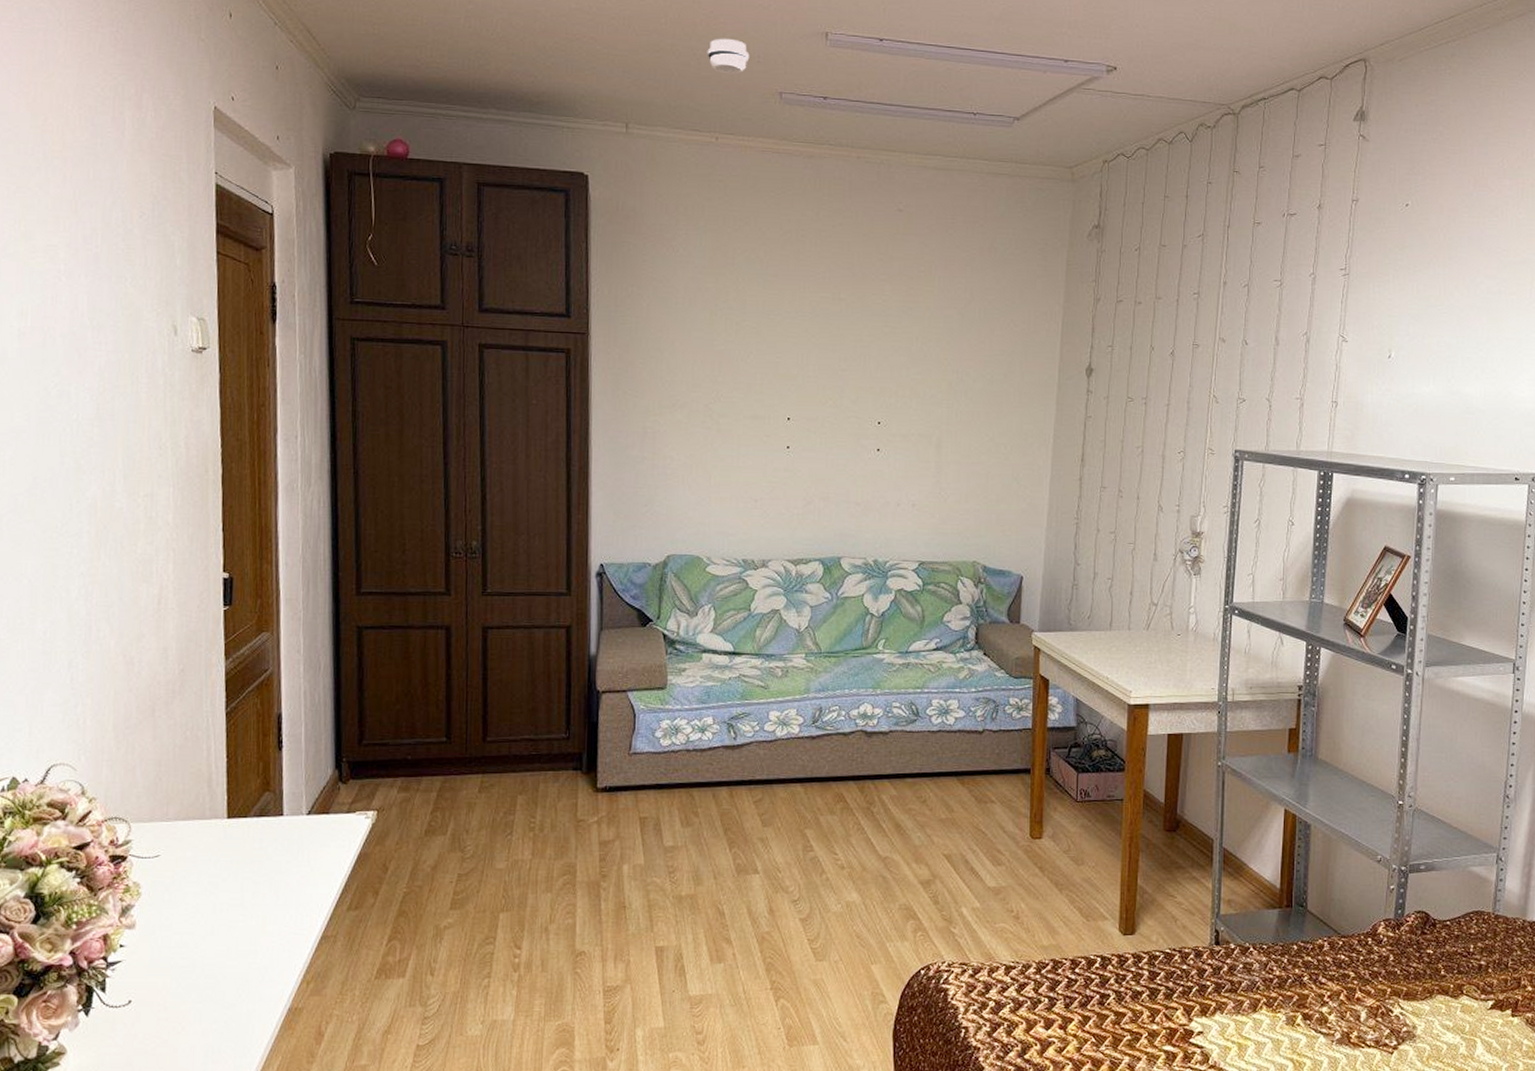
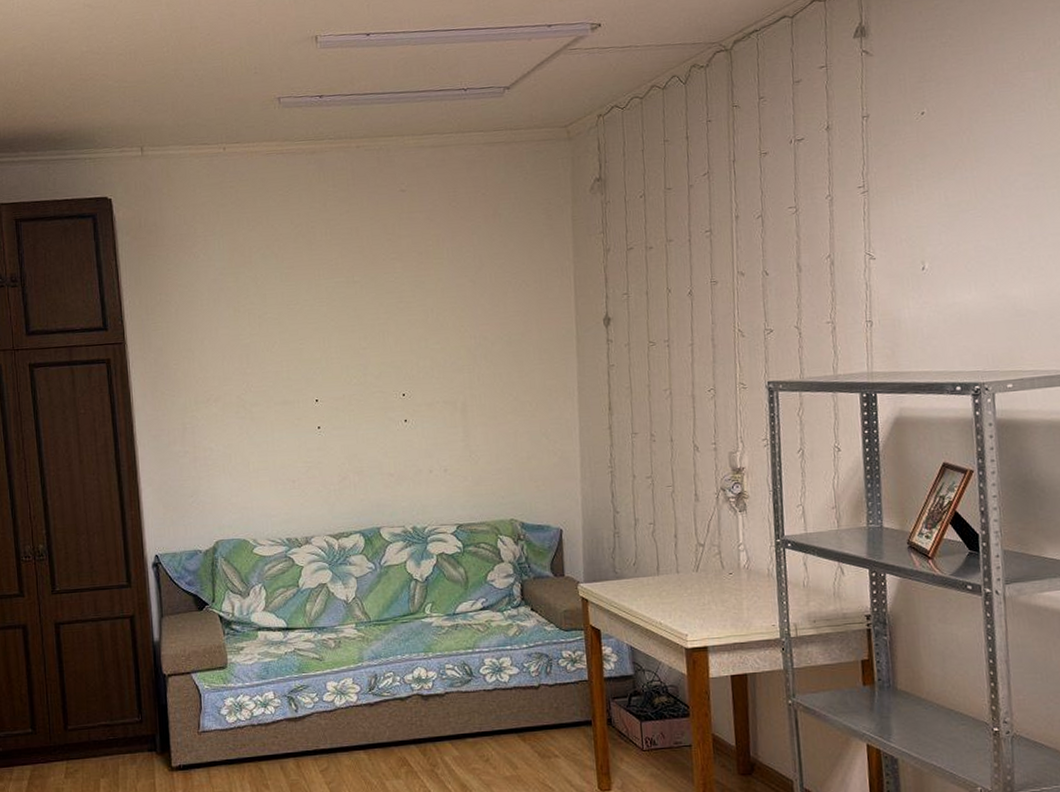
smoke detector: present [707,38,750,74] -> none [207,55,247,89]

